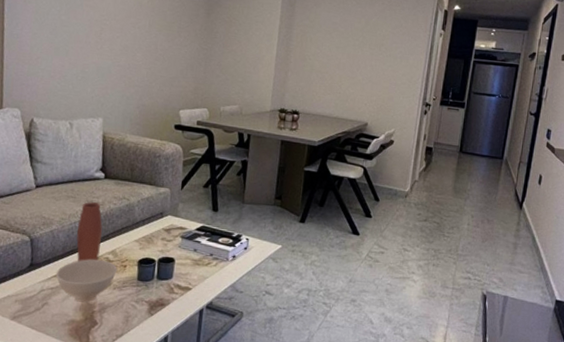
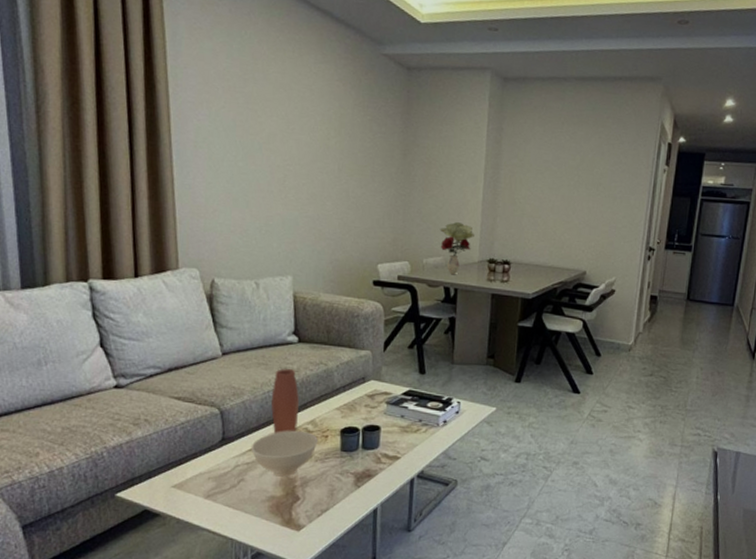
flower bouquet: none [236,75,268,122] -> present [440,222,474,275]

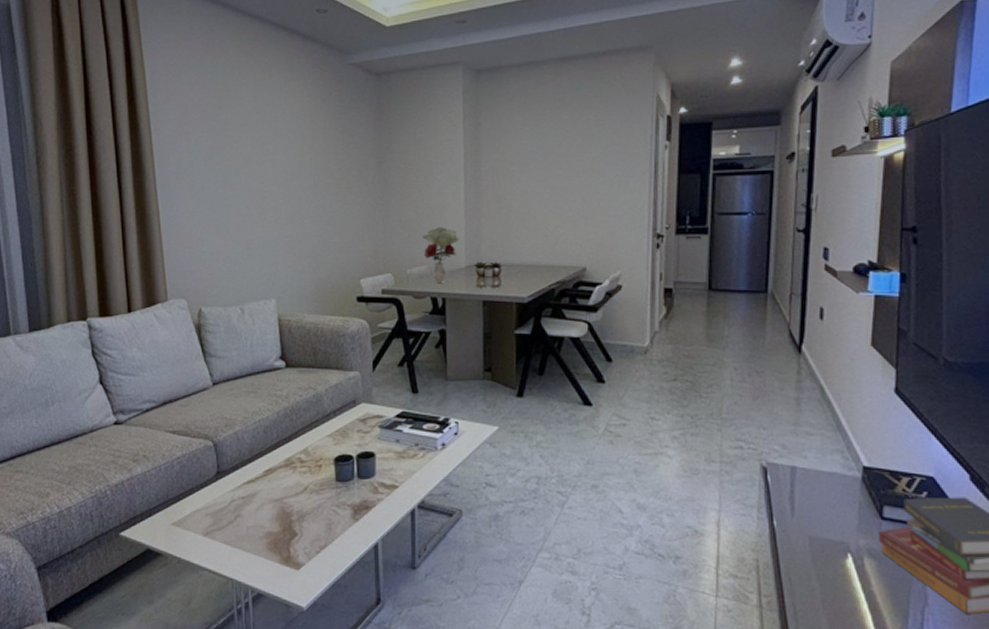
bowl: present [250,430,318,477] -> none [245,460,311,511]
vase: present [271,368,300,434] -> none [263,395,291,466]

